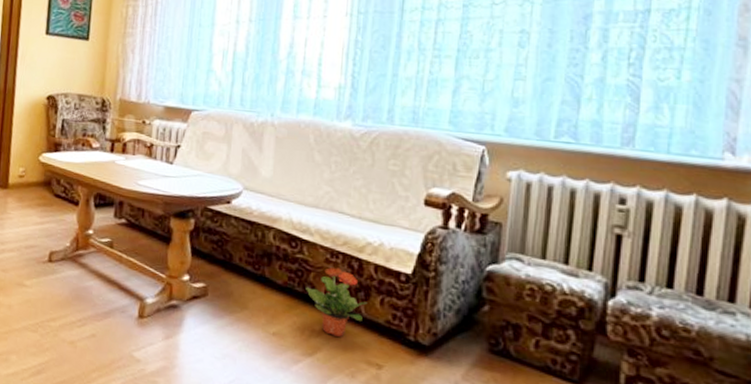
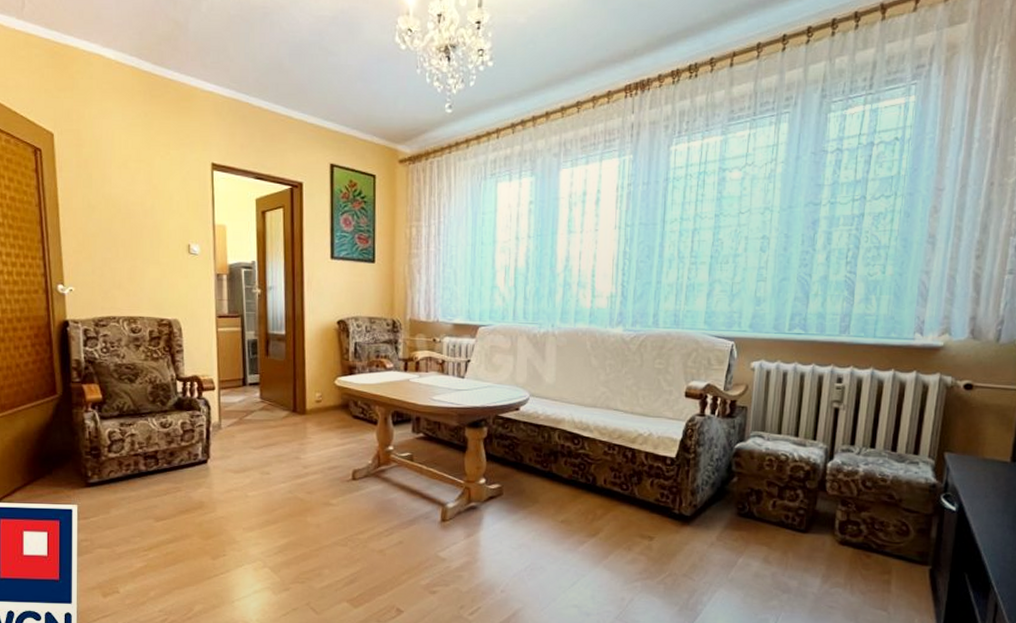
potted plant: present [306,267,368,337] -> none [588,458,640,517]

